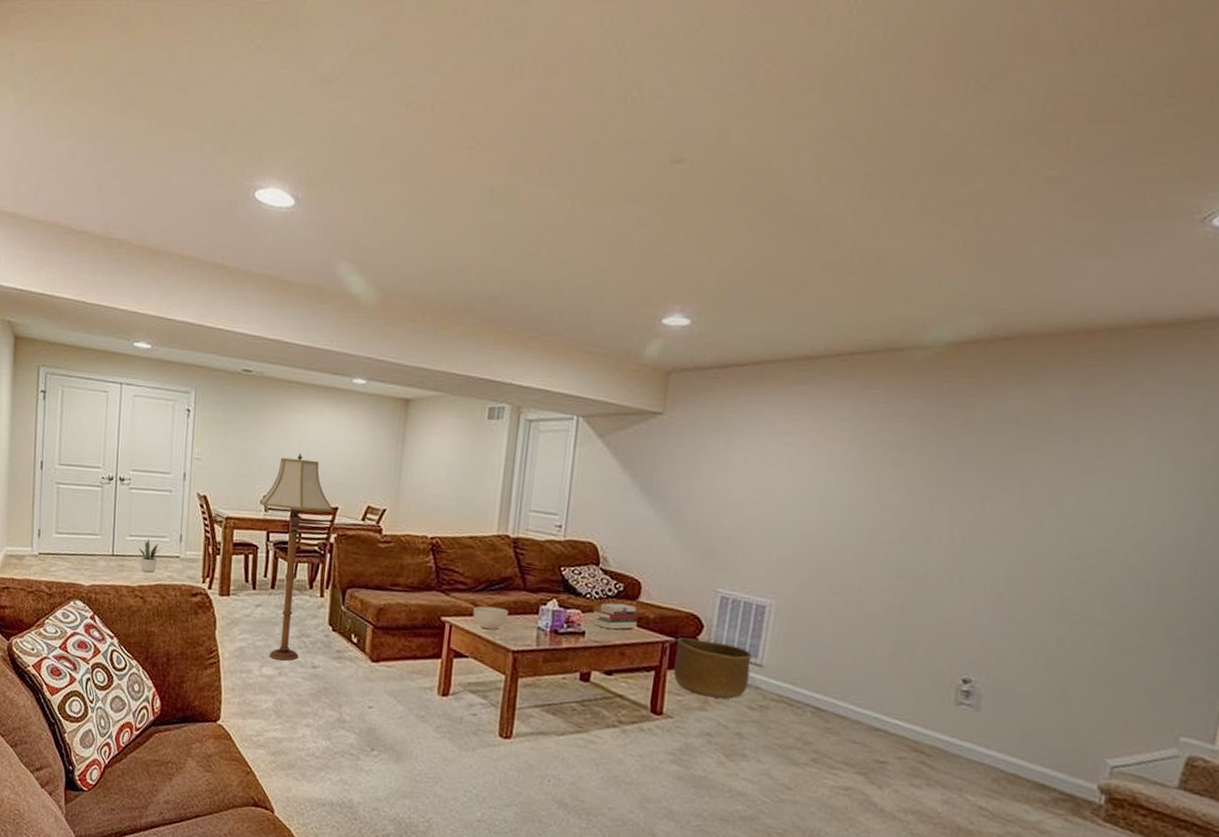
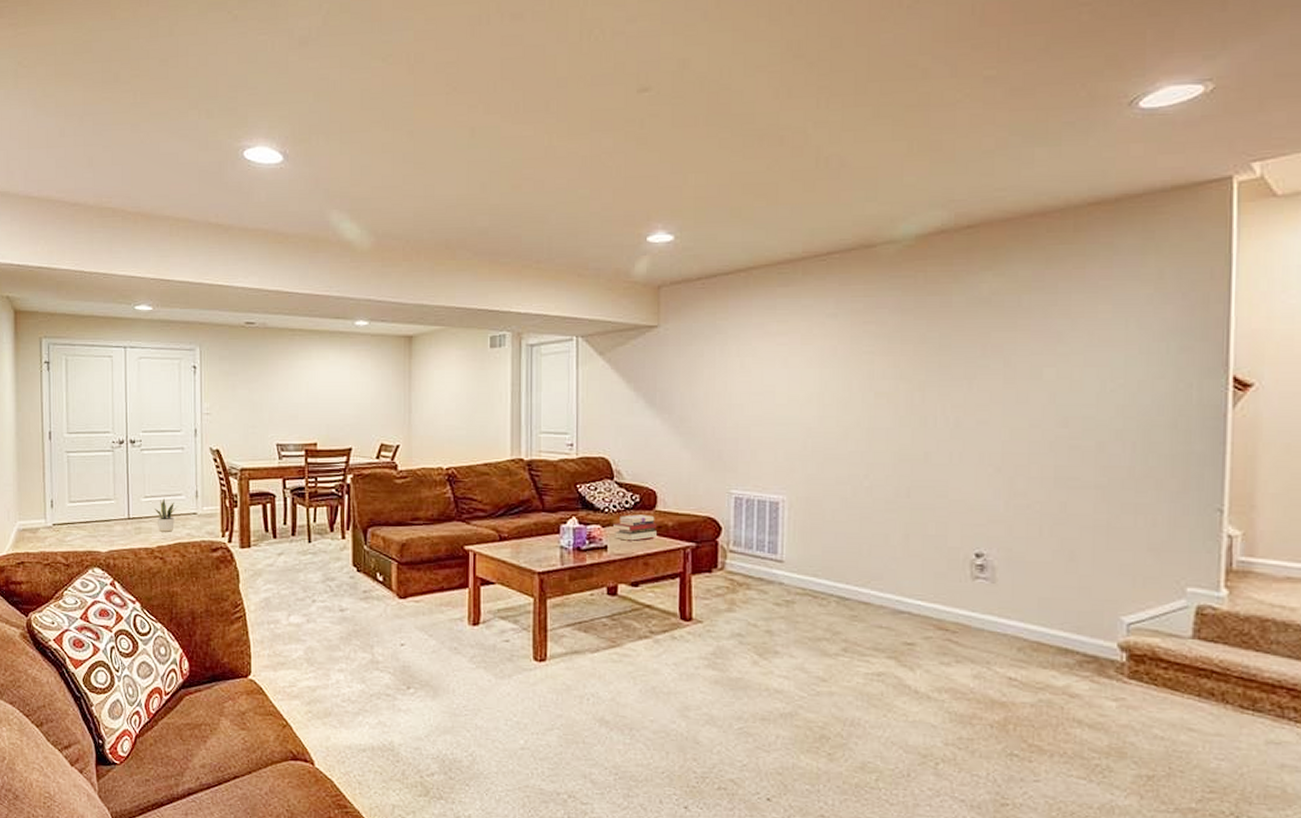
floor lamp: present [259,453,333,661] -> none [272,399,347,607]
bowl: present [473,605,509,630] -> none [495,531,531,554]
basket: present [673,637,753,699] -> none [697,541,773,598]

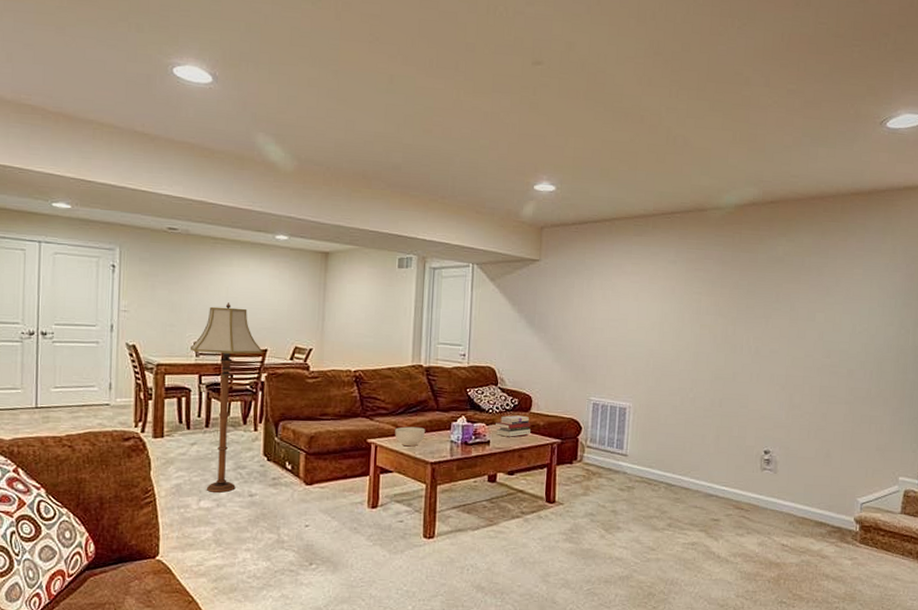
potted plant: present [154,497,178,532] -> none [64,388,90,422]
floor lamp: none [272,399,347,607] -> present [190,302,263,493]
bowl: none [495,531,531,554] -> present [395,426,426,447]

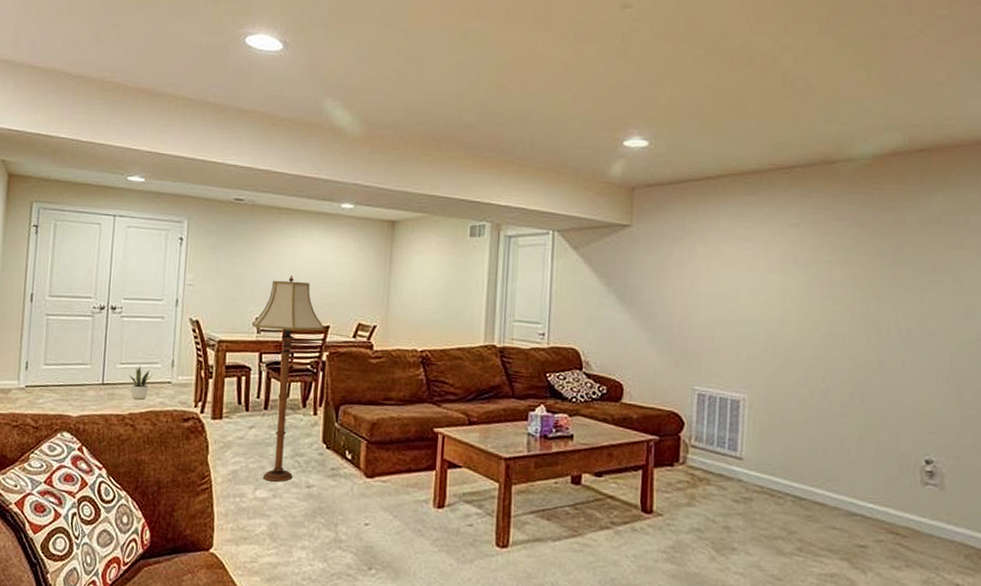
potted plant: none [64,388,90,422] -> present [129,365,153,400]
bowl: present [395,426,426,447] -> none [464,415,500,439]
books: present [495,415,531,437] -> none [579,405,622,432]

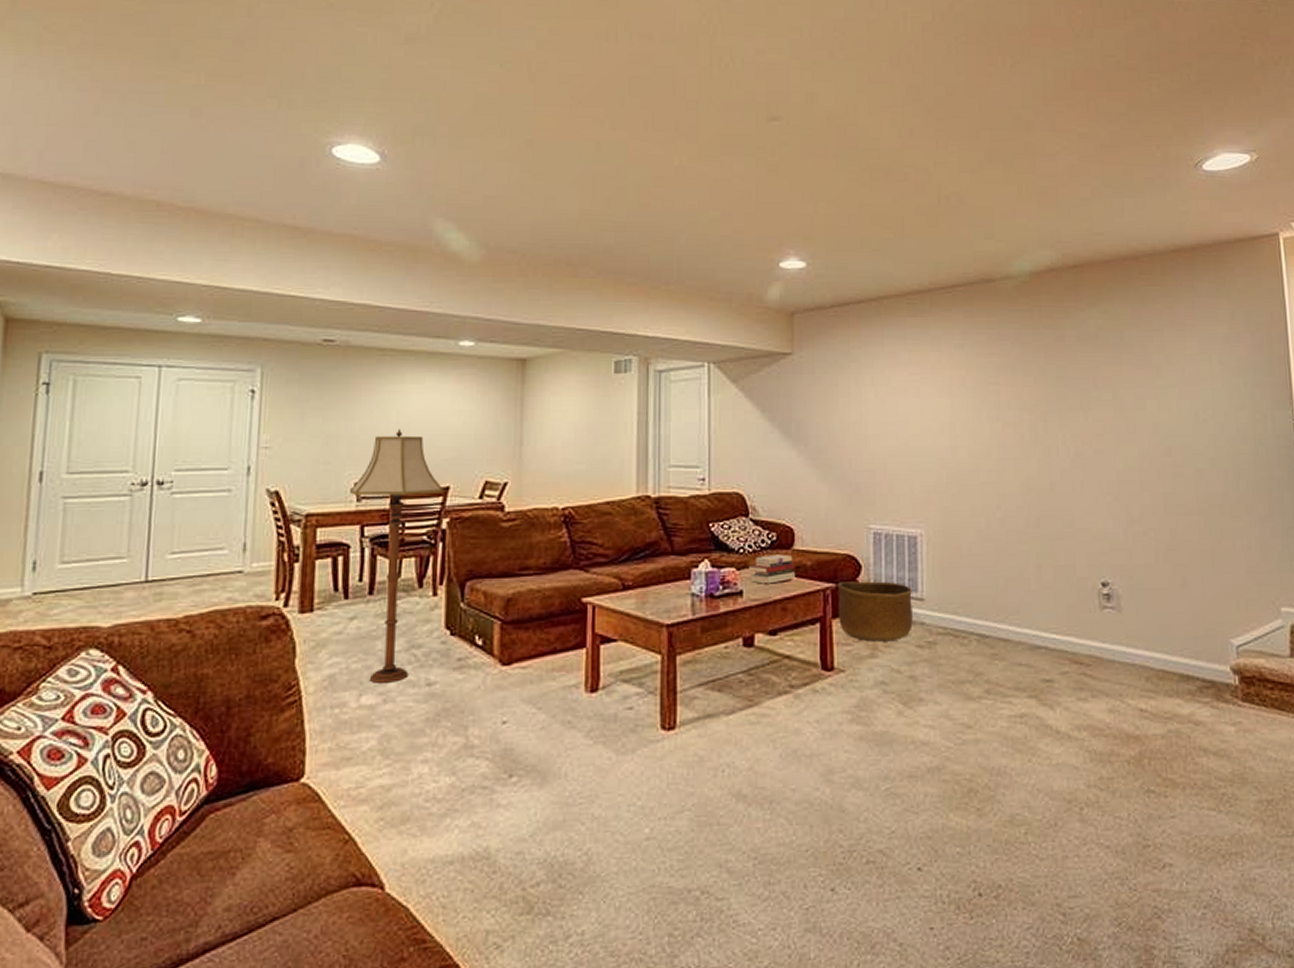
potted plant: present [129,365,153,400] -> none [184,553,218,597]
books: none [579,405,622,432] -> present [748,554,795,584]
basket: none [660,435,733,494] -> present [837,581,913,642]

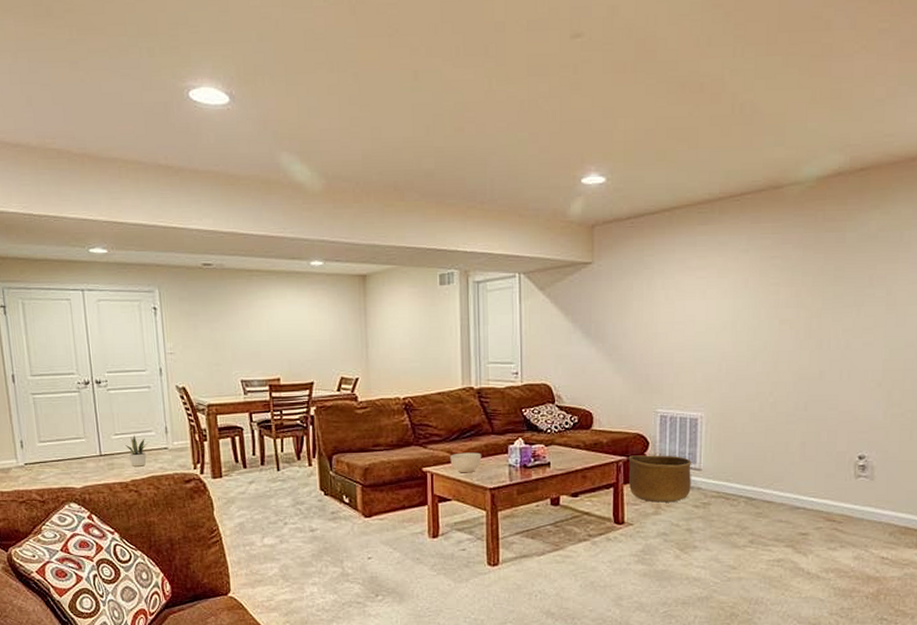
potted plant: none [184,553,218,597] -> present [125,434,149,467]
floor lamp: present [349,429,444,683] -> none [237,337,309,529]
bowl: none [618,578,658,605] -> present [450,452,482,473]
books: present [748,554,795,584] -> none [554,434,593,457]

